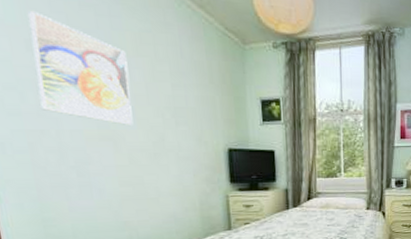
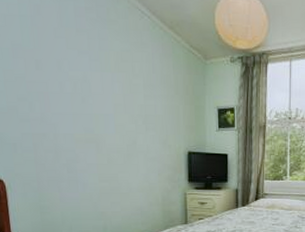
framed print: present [27,10,133,125] -> none [38,36,112,130]

